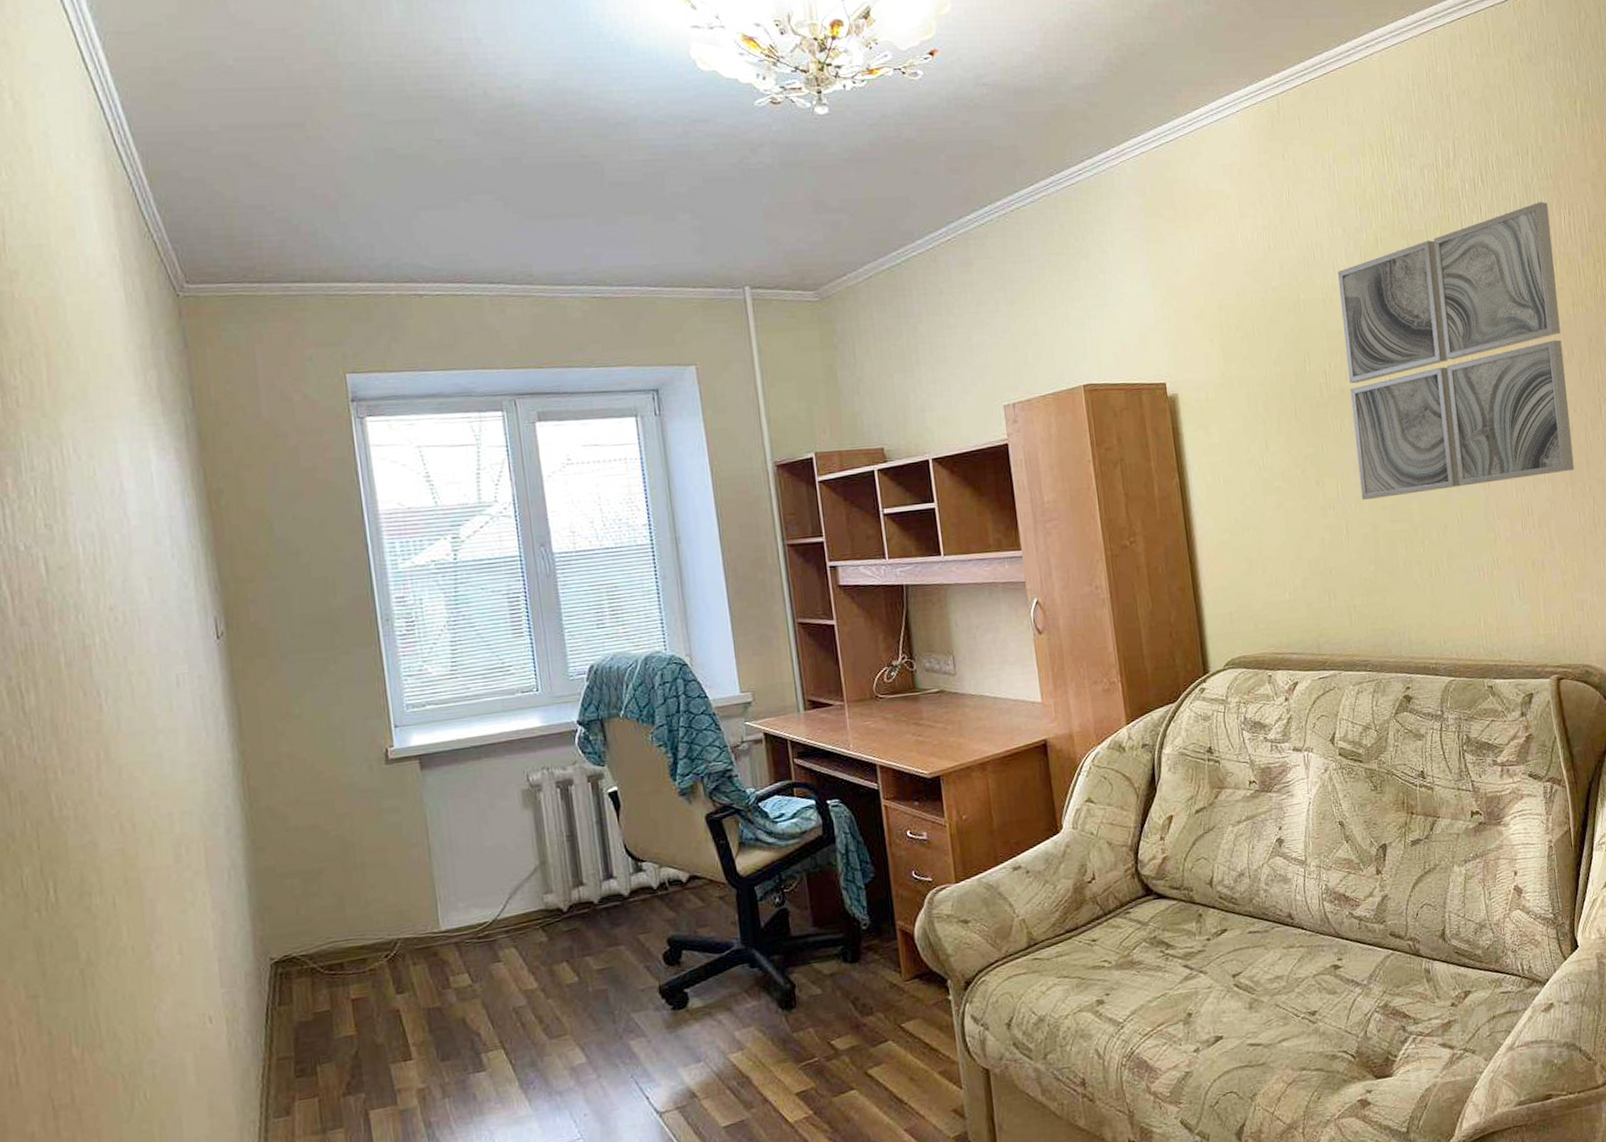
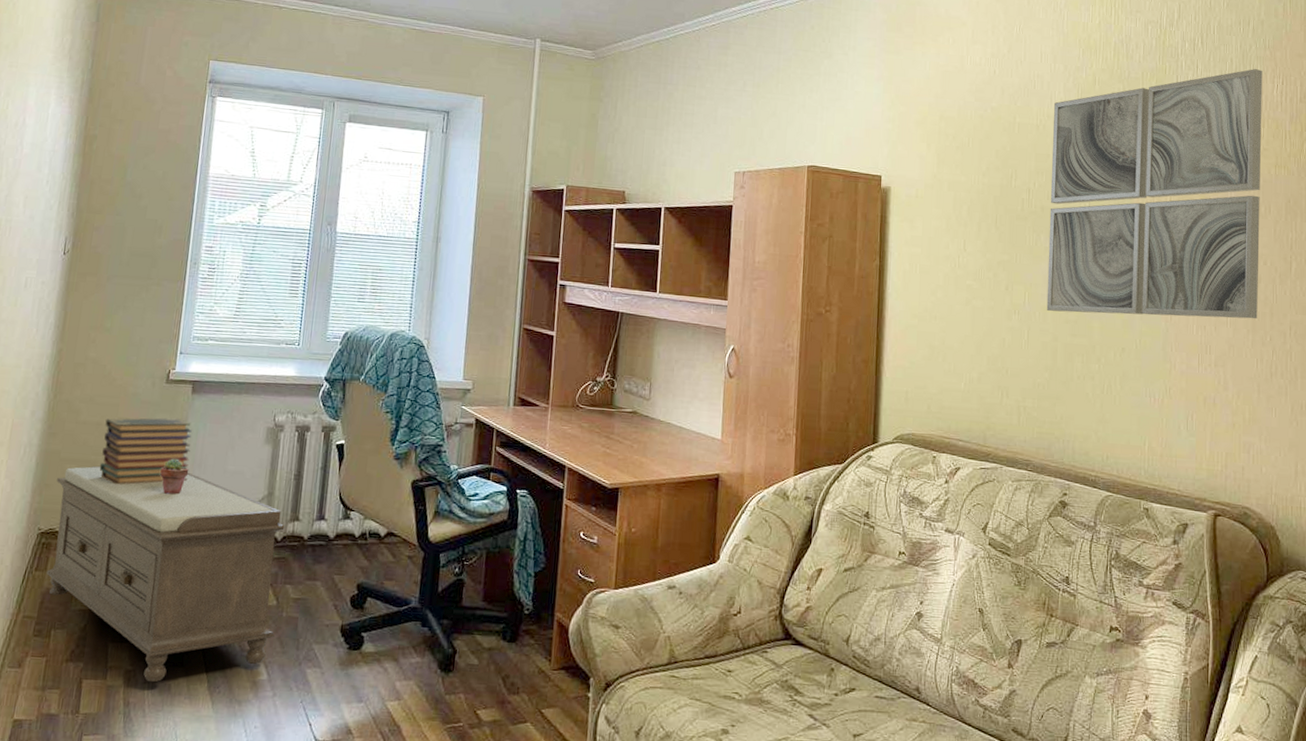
bench: none [278,858,584,1095] -> present [46,465,285,682]
book stack: none [322,801,440,891] -> present [99,417,192,485]
potted succulent: none [404,846,440,888] -> present [160,458,189,495]

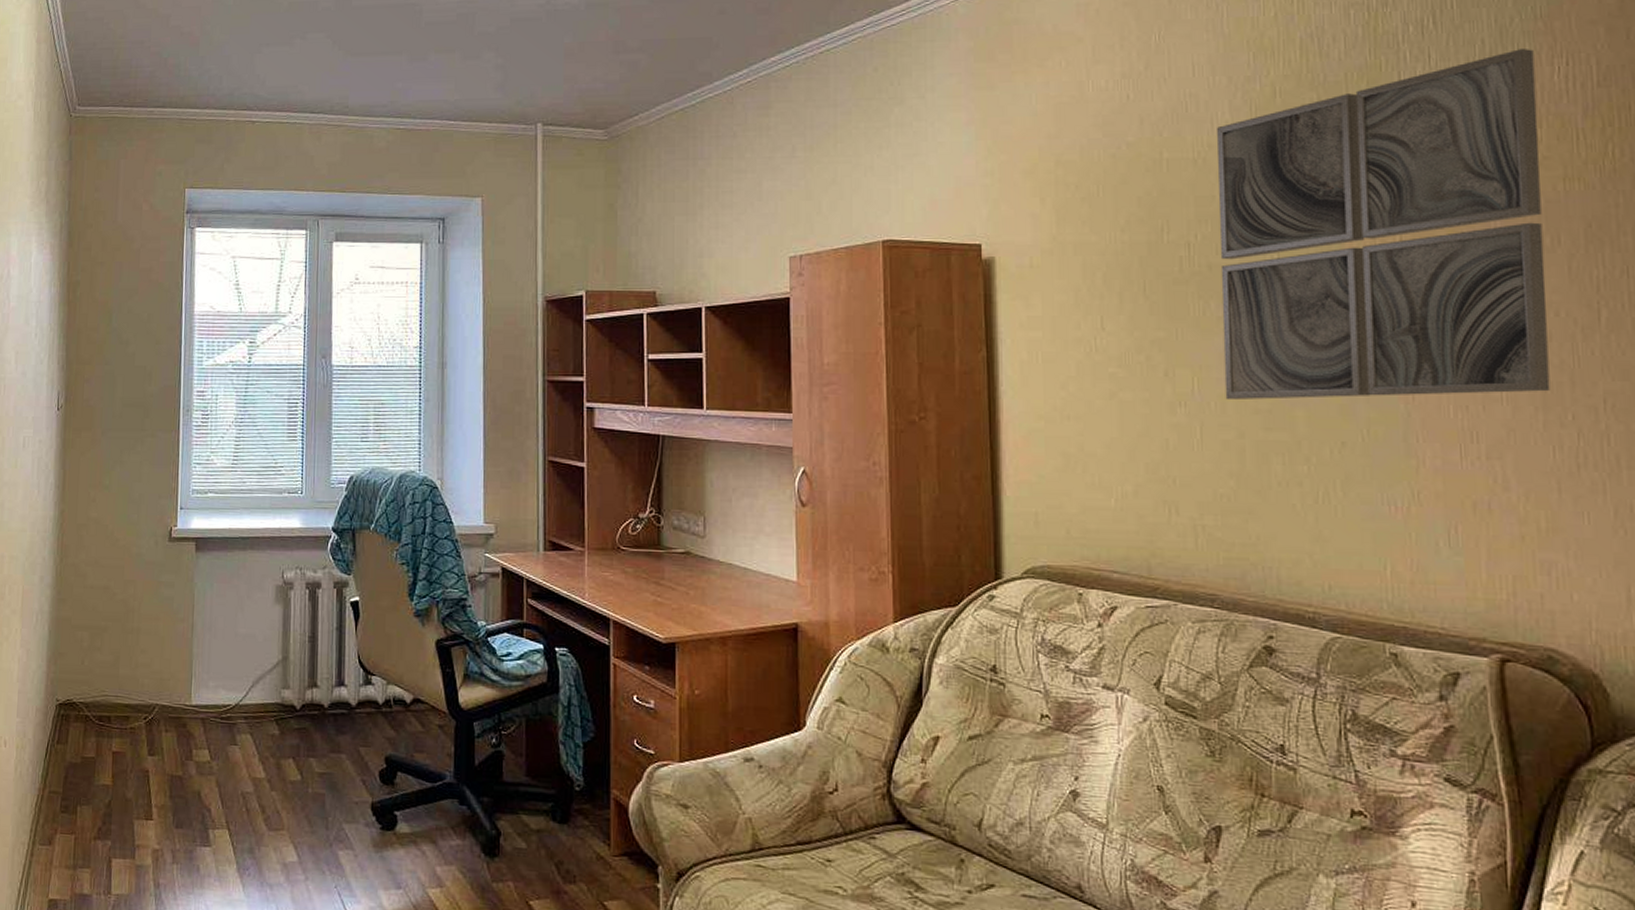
bench: present [46,465,285,682] -> none [67,632,303,862]
book stack: present [99,417,192,485] -> none [110,578,199,652]
potted succulent: present [160,458,189,495] -> none [171,622,200,661]

